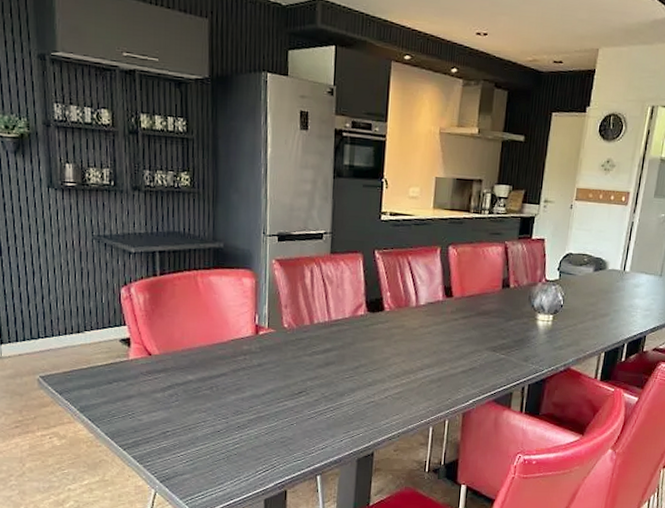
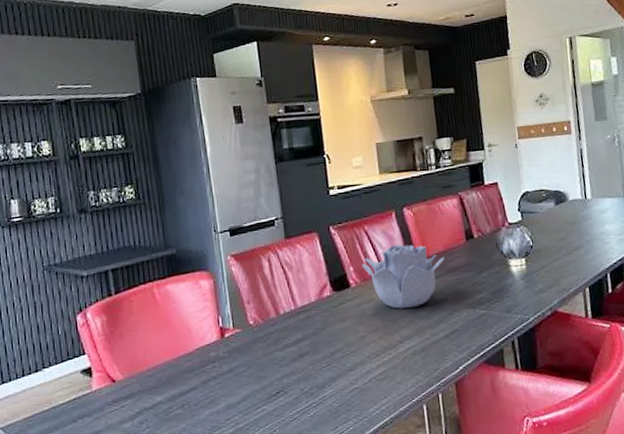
decorative bowl: none [398,280,478,341] -> present [361,244,445,309]

